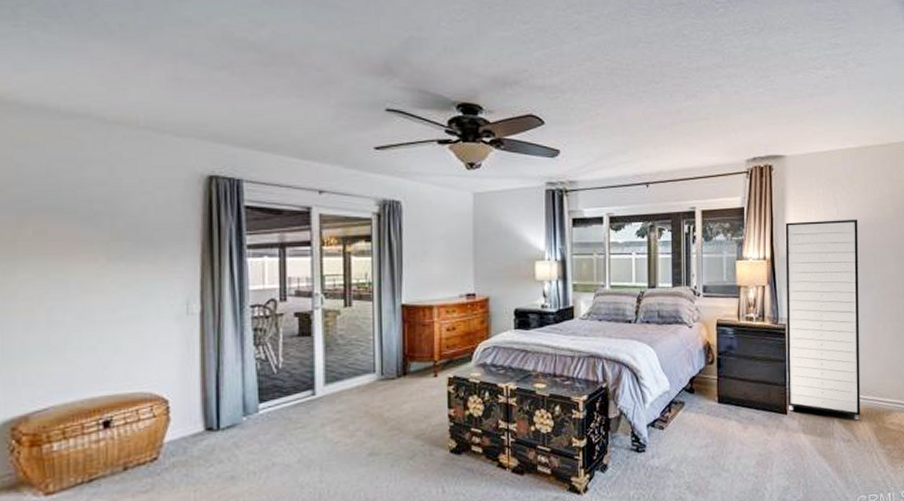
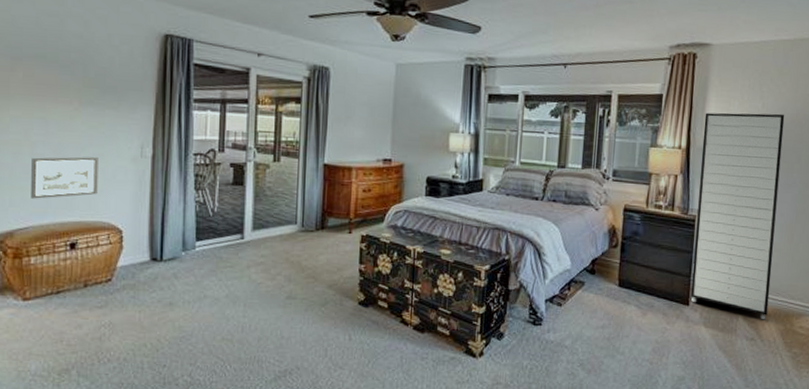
picture frame: none [49,319,135,374] -> present [31,156,98,199]

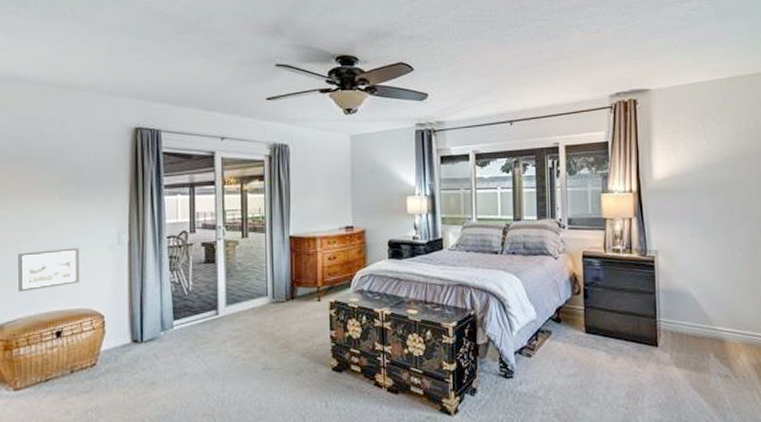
storage cabinet: present [690,112,785,320] -> none [652,150,739,356]

